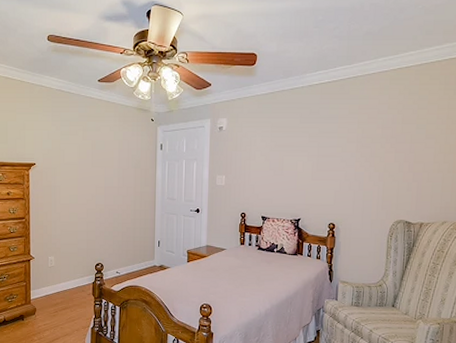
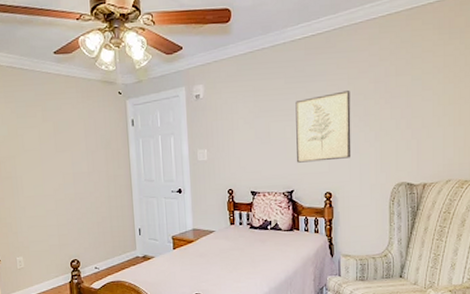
wall art: none [306,134,359,195] -> present [295,91,351,163]

